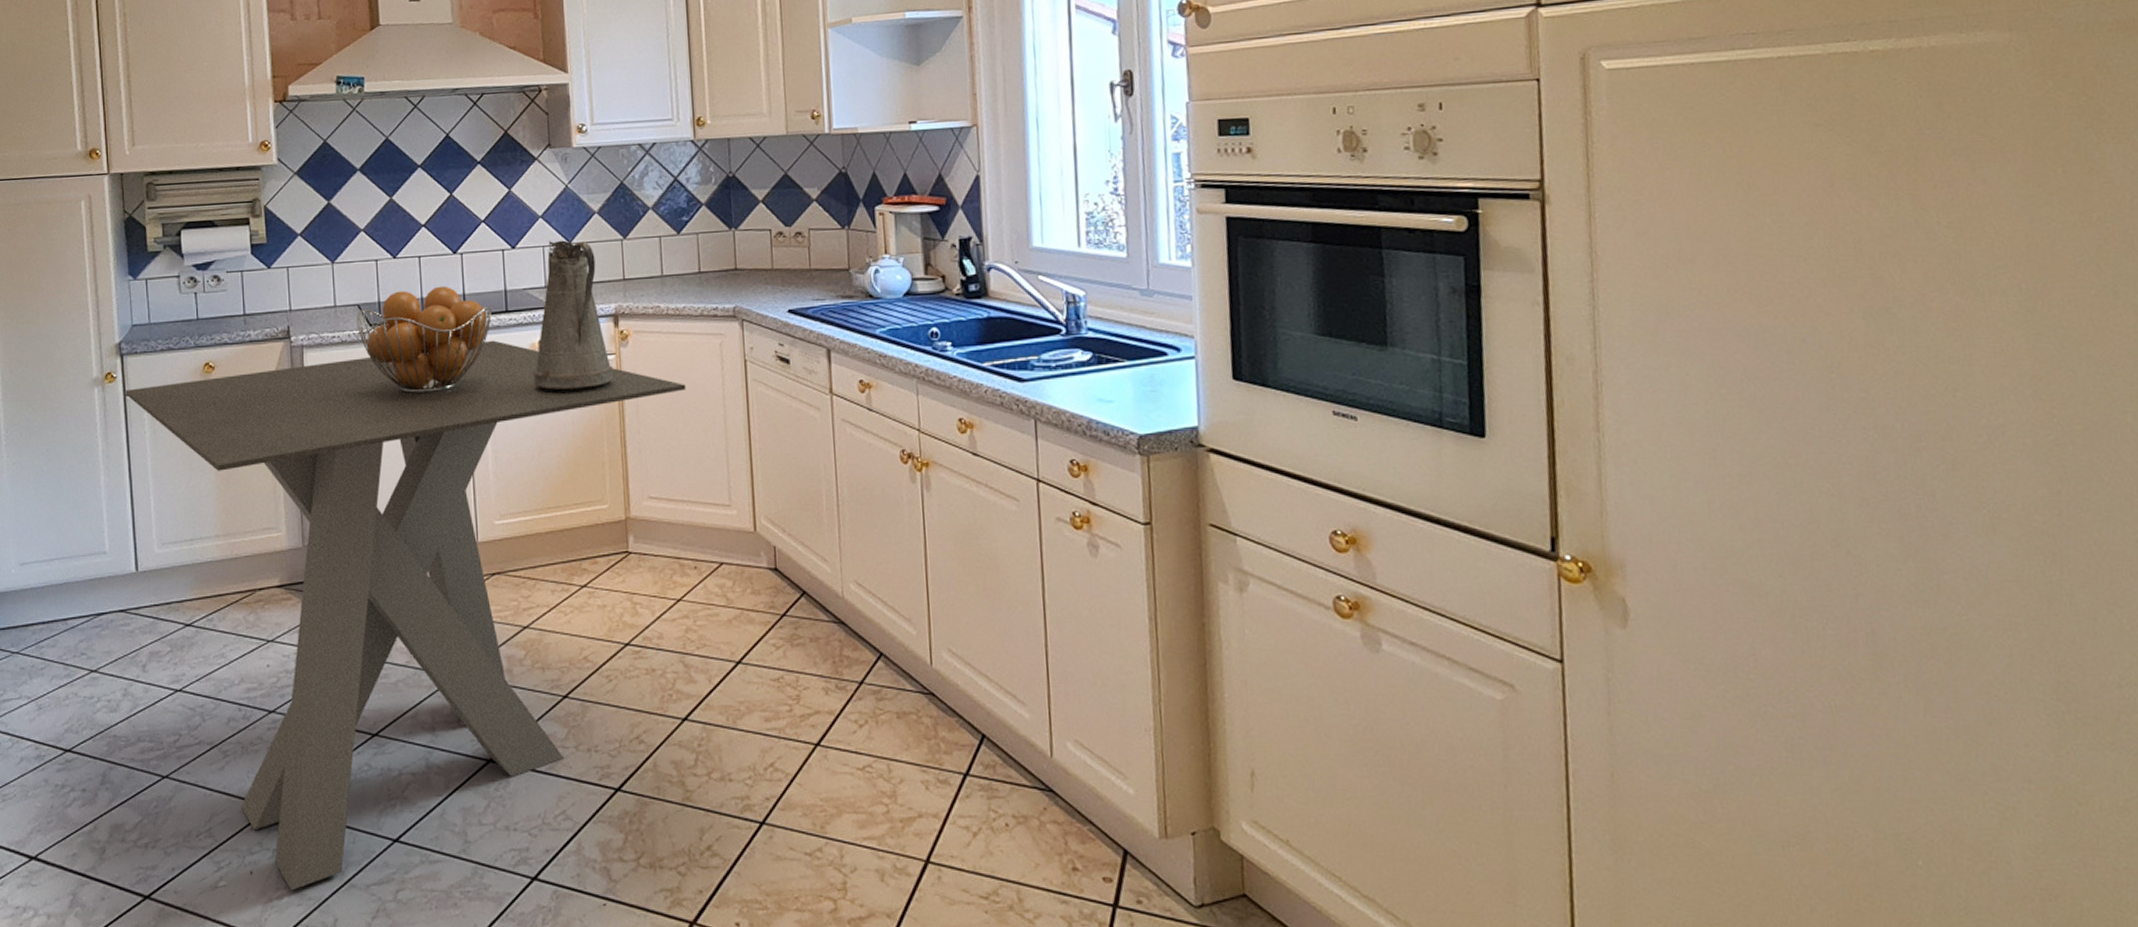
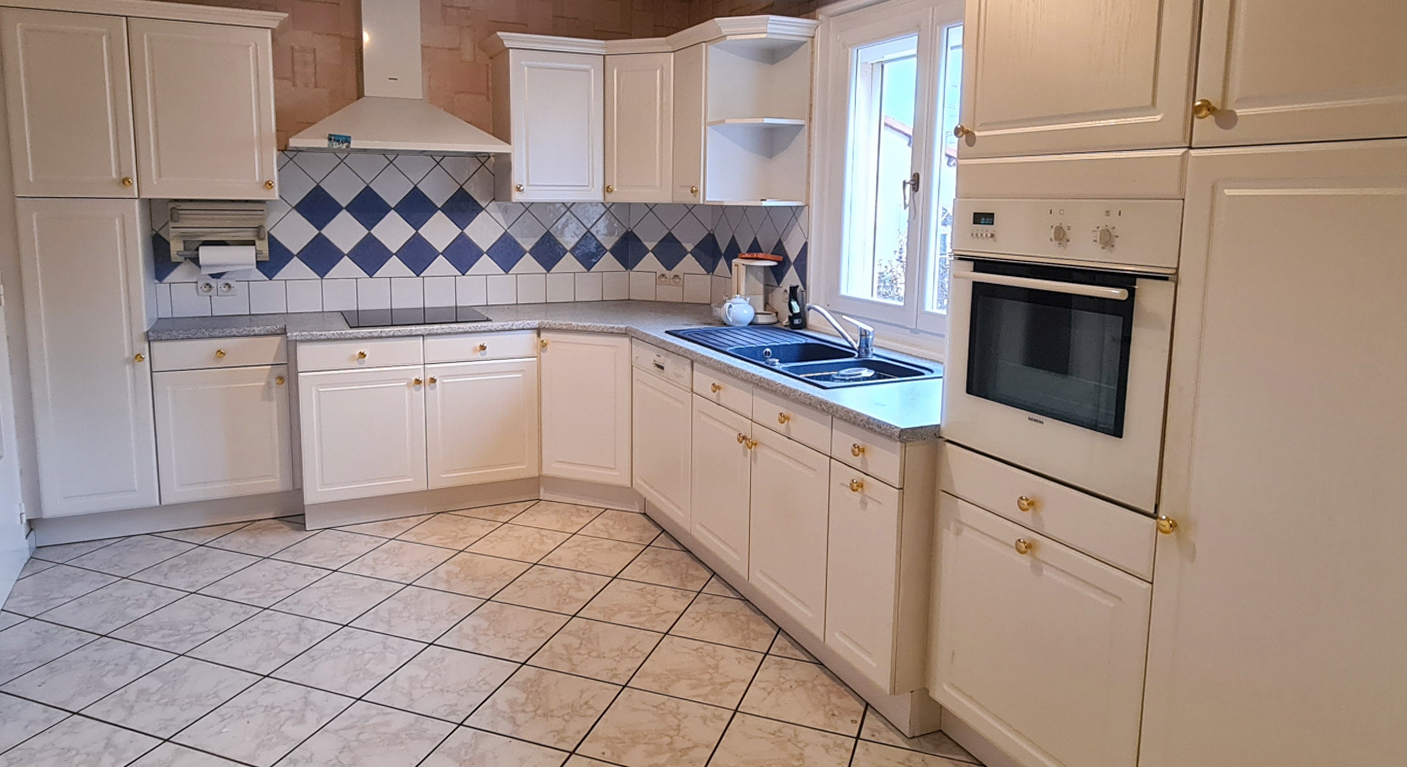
dining table: present [125,340,686,891] -> none [152,343,588,735]
fruit basket: present [357,285,492,394] -> none [340,300,445,380]
pitcher: present [533,240,613,393] -> none [475,271,534,384]

